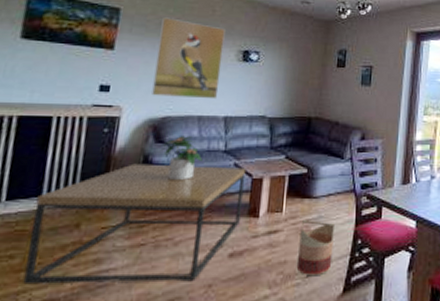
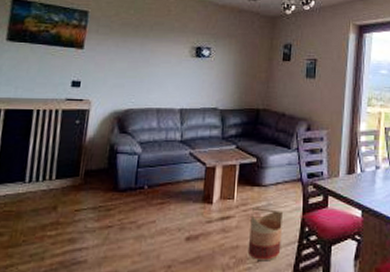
coffee table: present [23,163,246,285] -> none [10,152,200,261]
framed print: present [152,17,225,99] -> none [116,18,180,93]
potted plant: present [160,136,203,181] -> none [124,127,162,169]

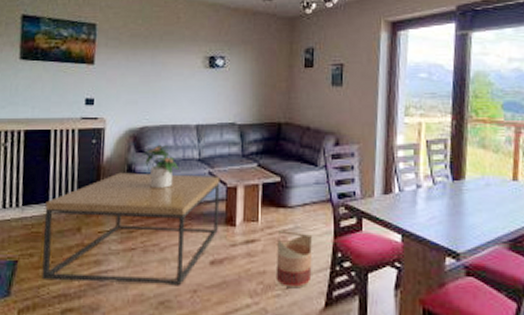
coffee table: none [10,152,200,261] -> present [42,172,220,285]
potted plant: none [124,127,162,169] -> present [141,145,180,189]

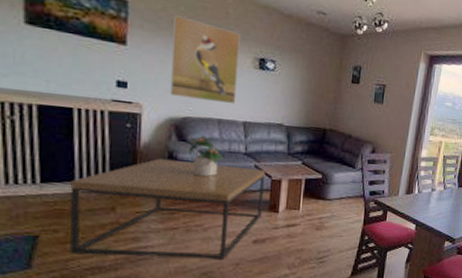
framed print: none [130,29,191,108] -> present [170,15,240,105]
basket: present [276,230,313,289] -> none [312,218,346,262]

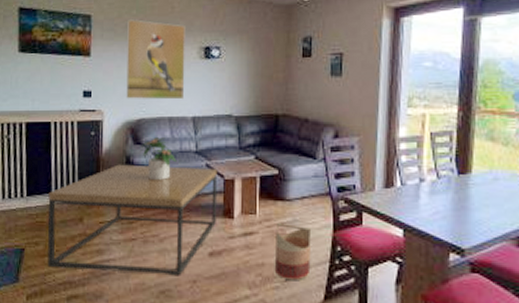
basket: none [312,218,346,262] -> present [274,223,312,281]

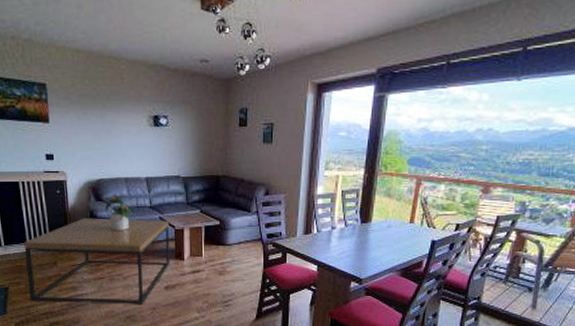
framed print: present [126,19,185,100] -> none [81,89,138,163]
basket: present [274,223,312,281] -> none [217,263,247,306]

